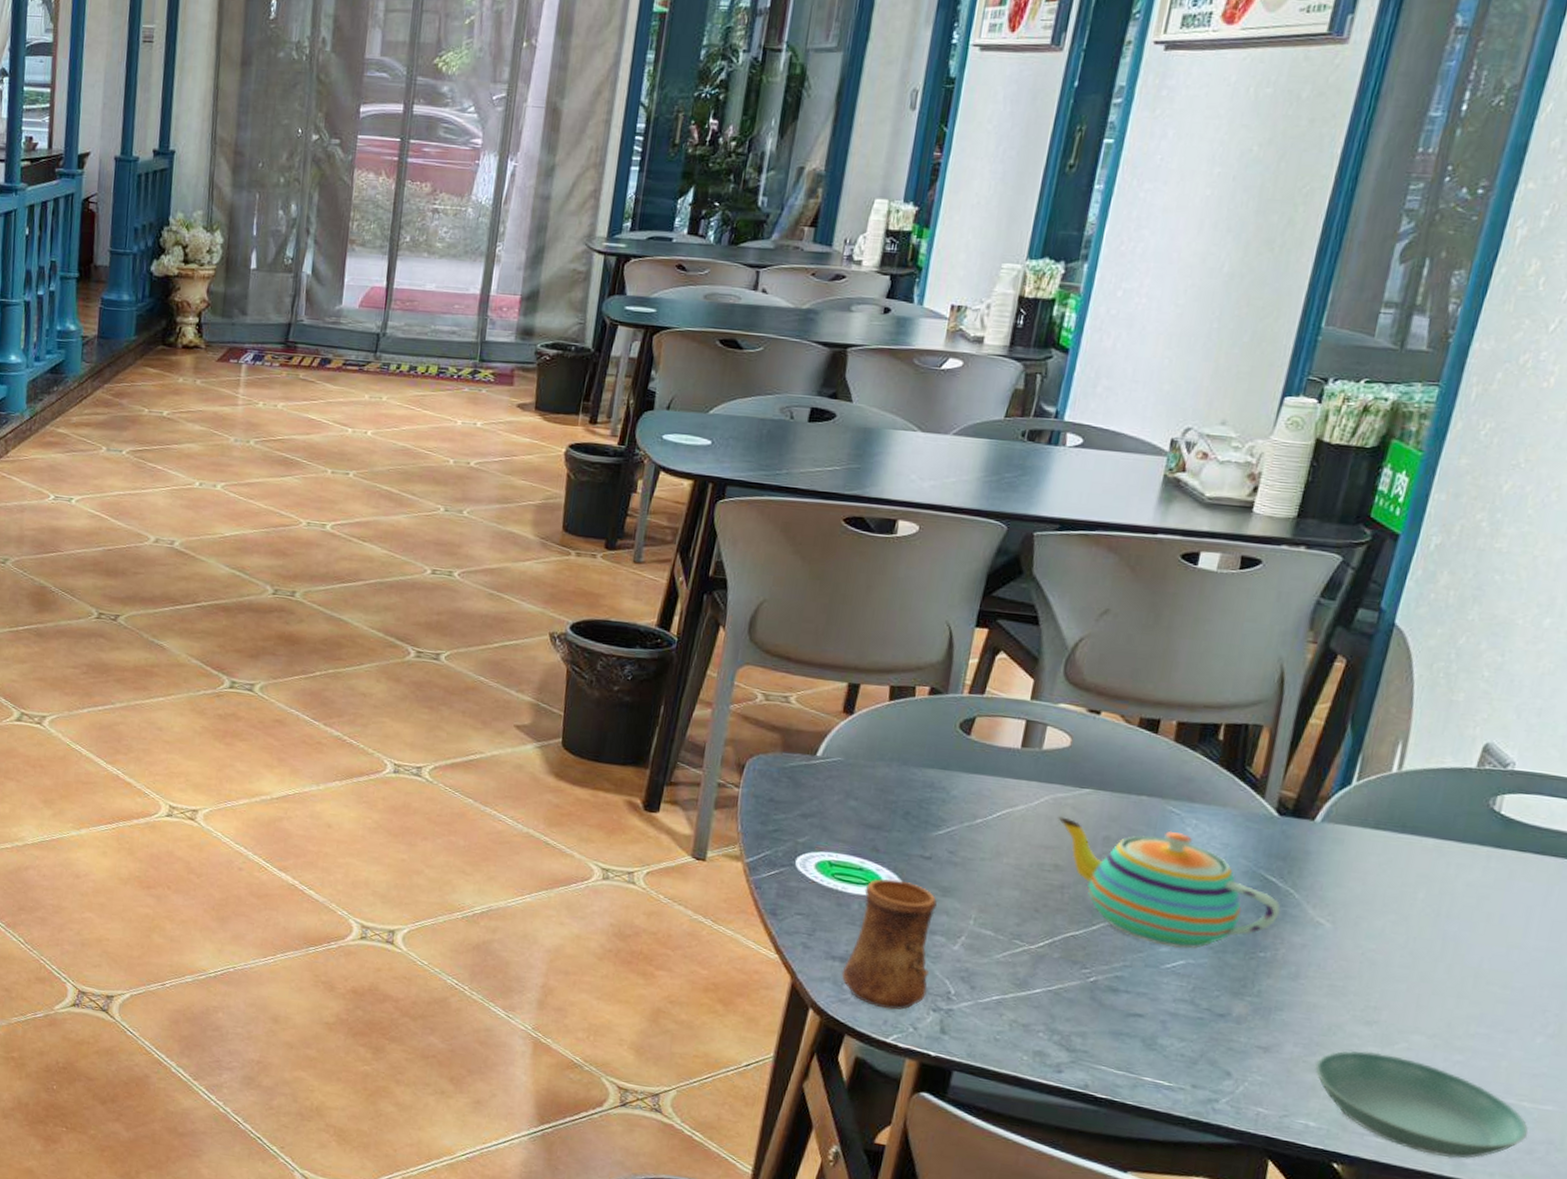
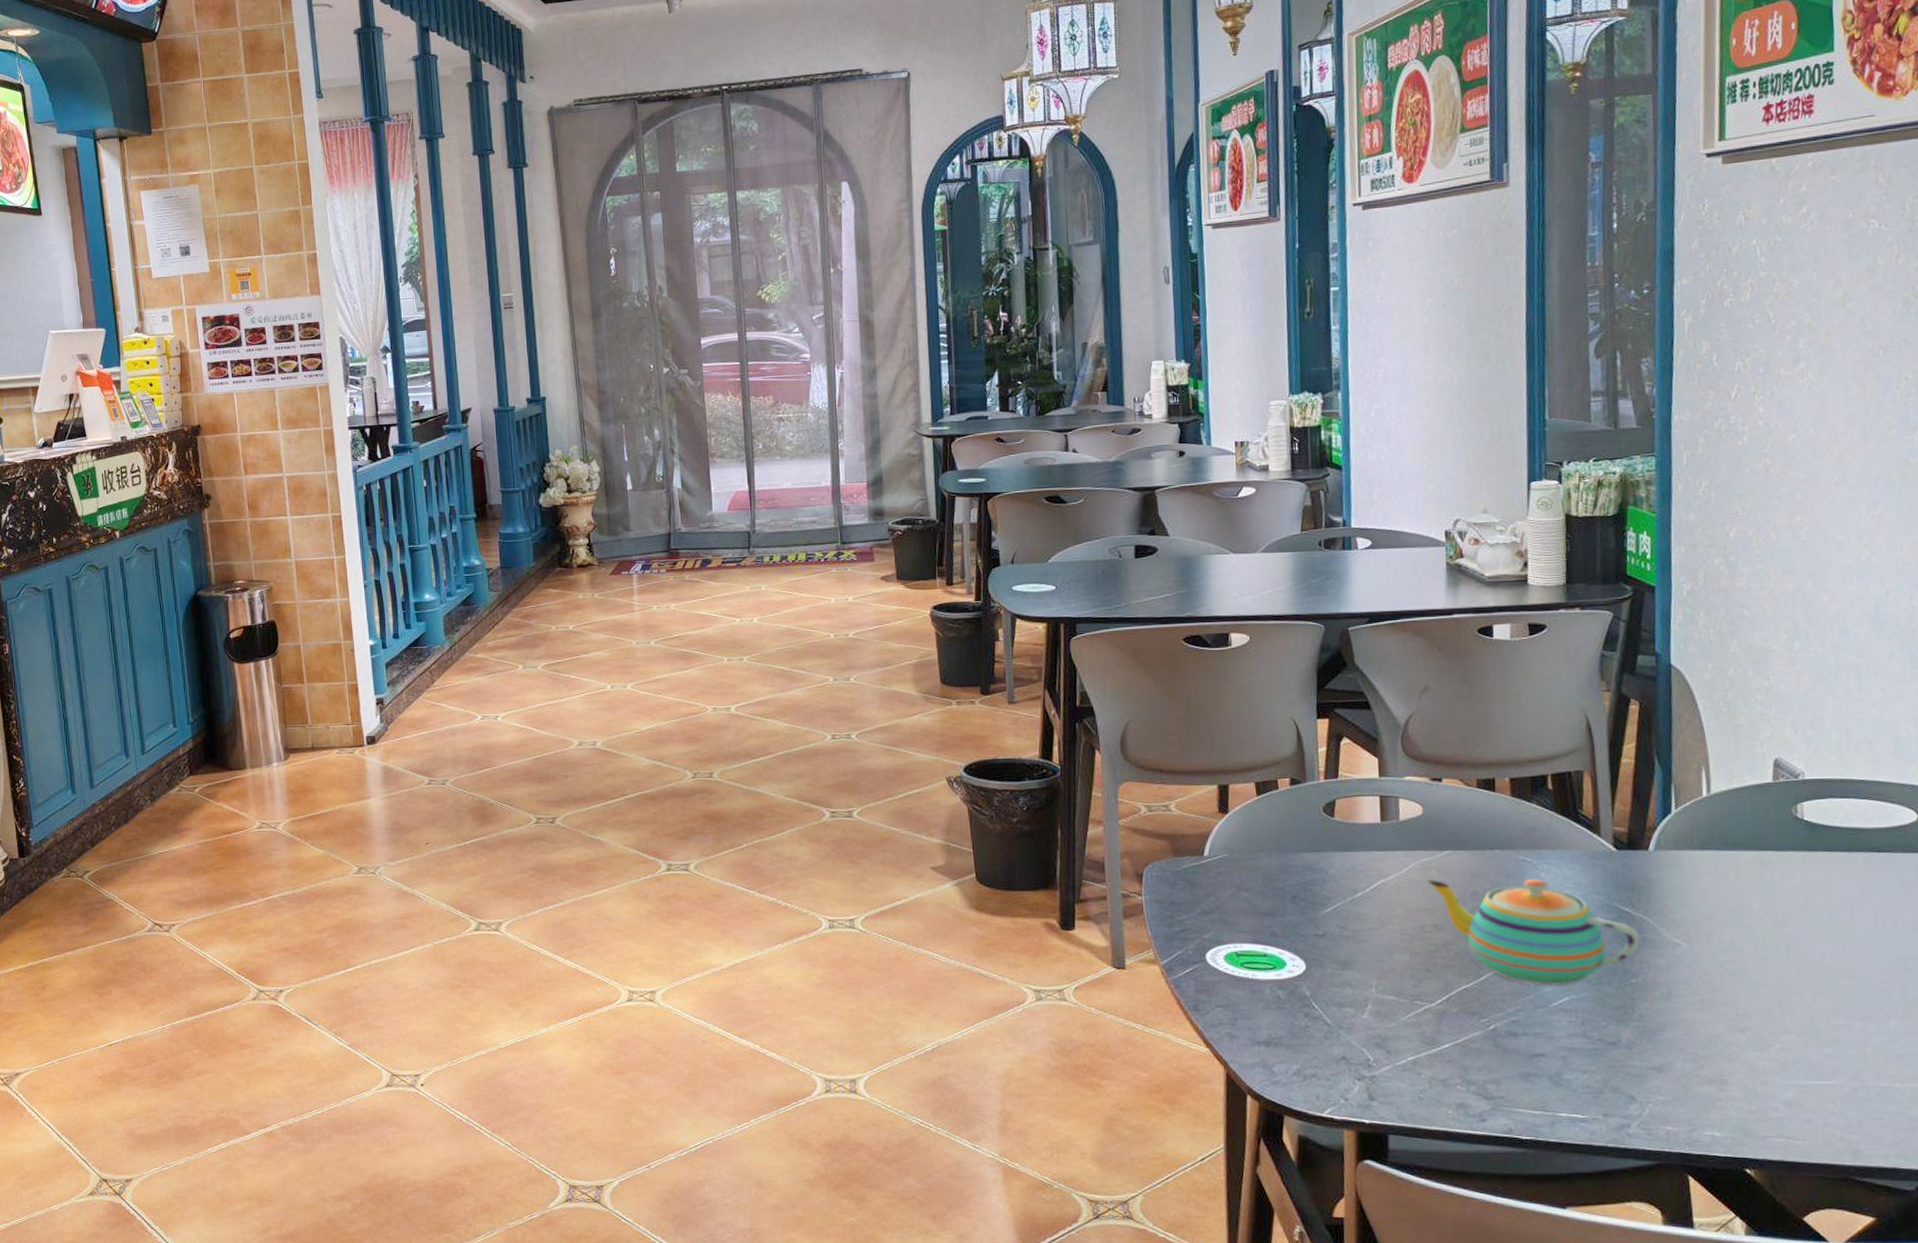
cup: present [841,878,938,1010] -> none [1268,960,1349,1085]
saucer: present [1315,1051,1528,1159] -> none [1706,1056,1906,1148]

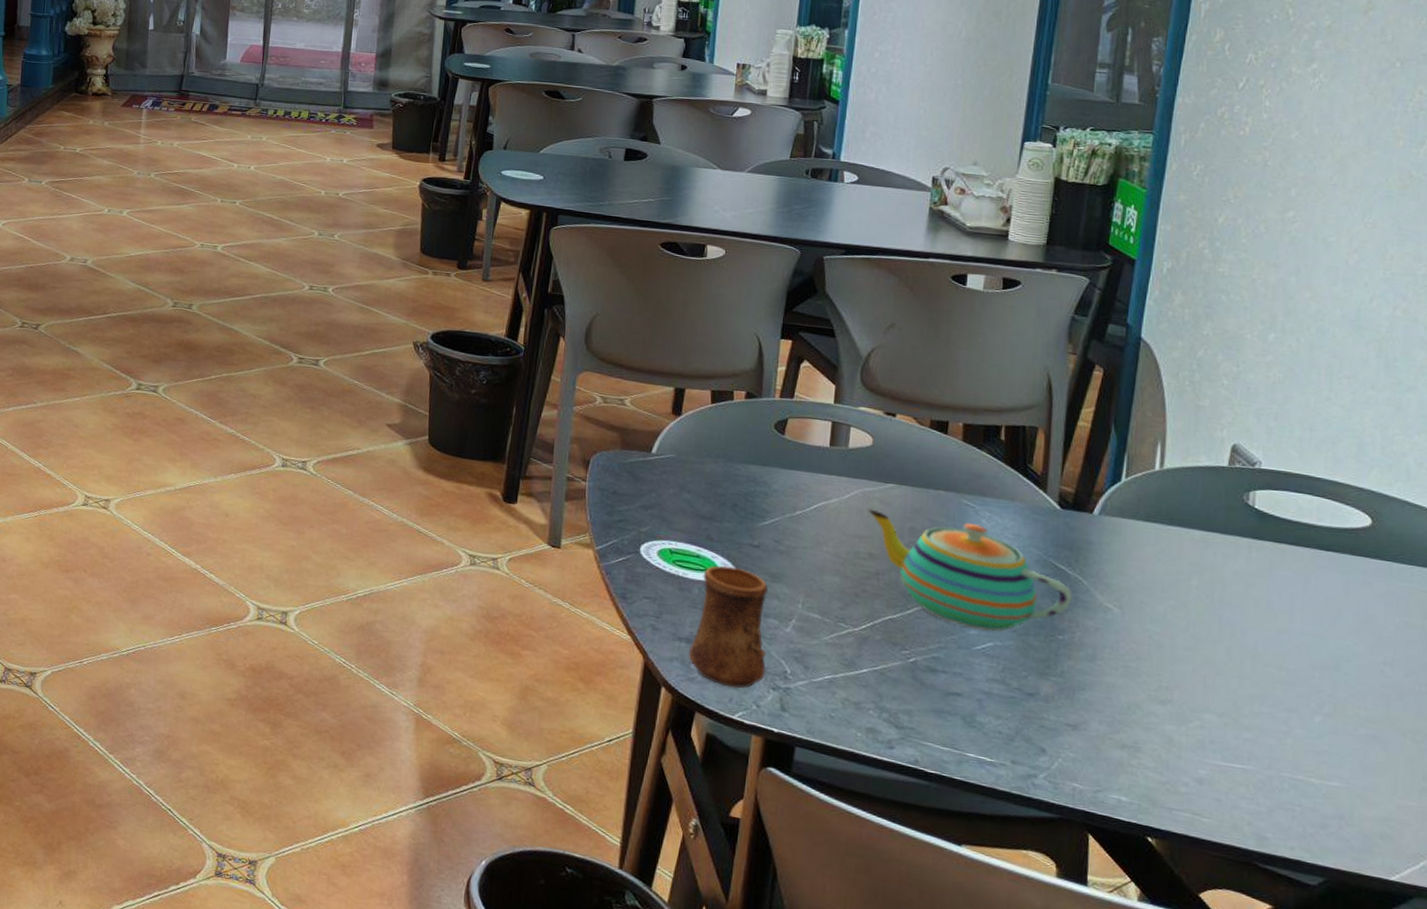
cup: none [1268,960,1349,1085] -> present [688,565,769,689]

